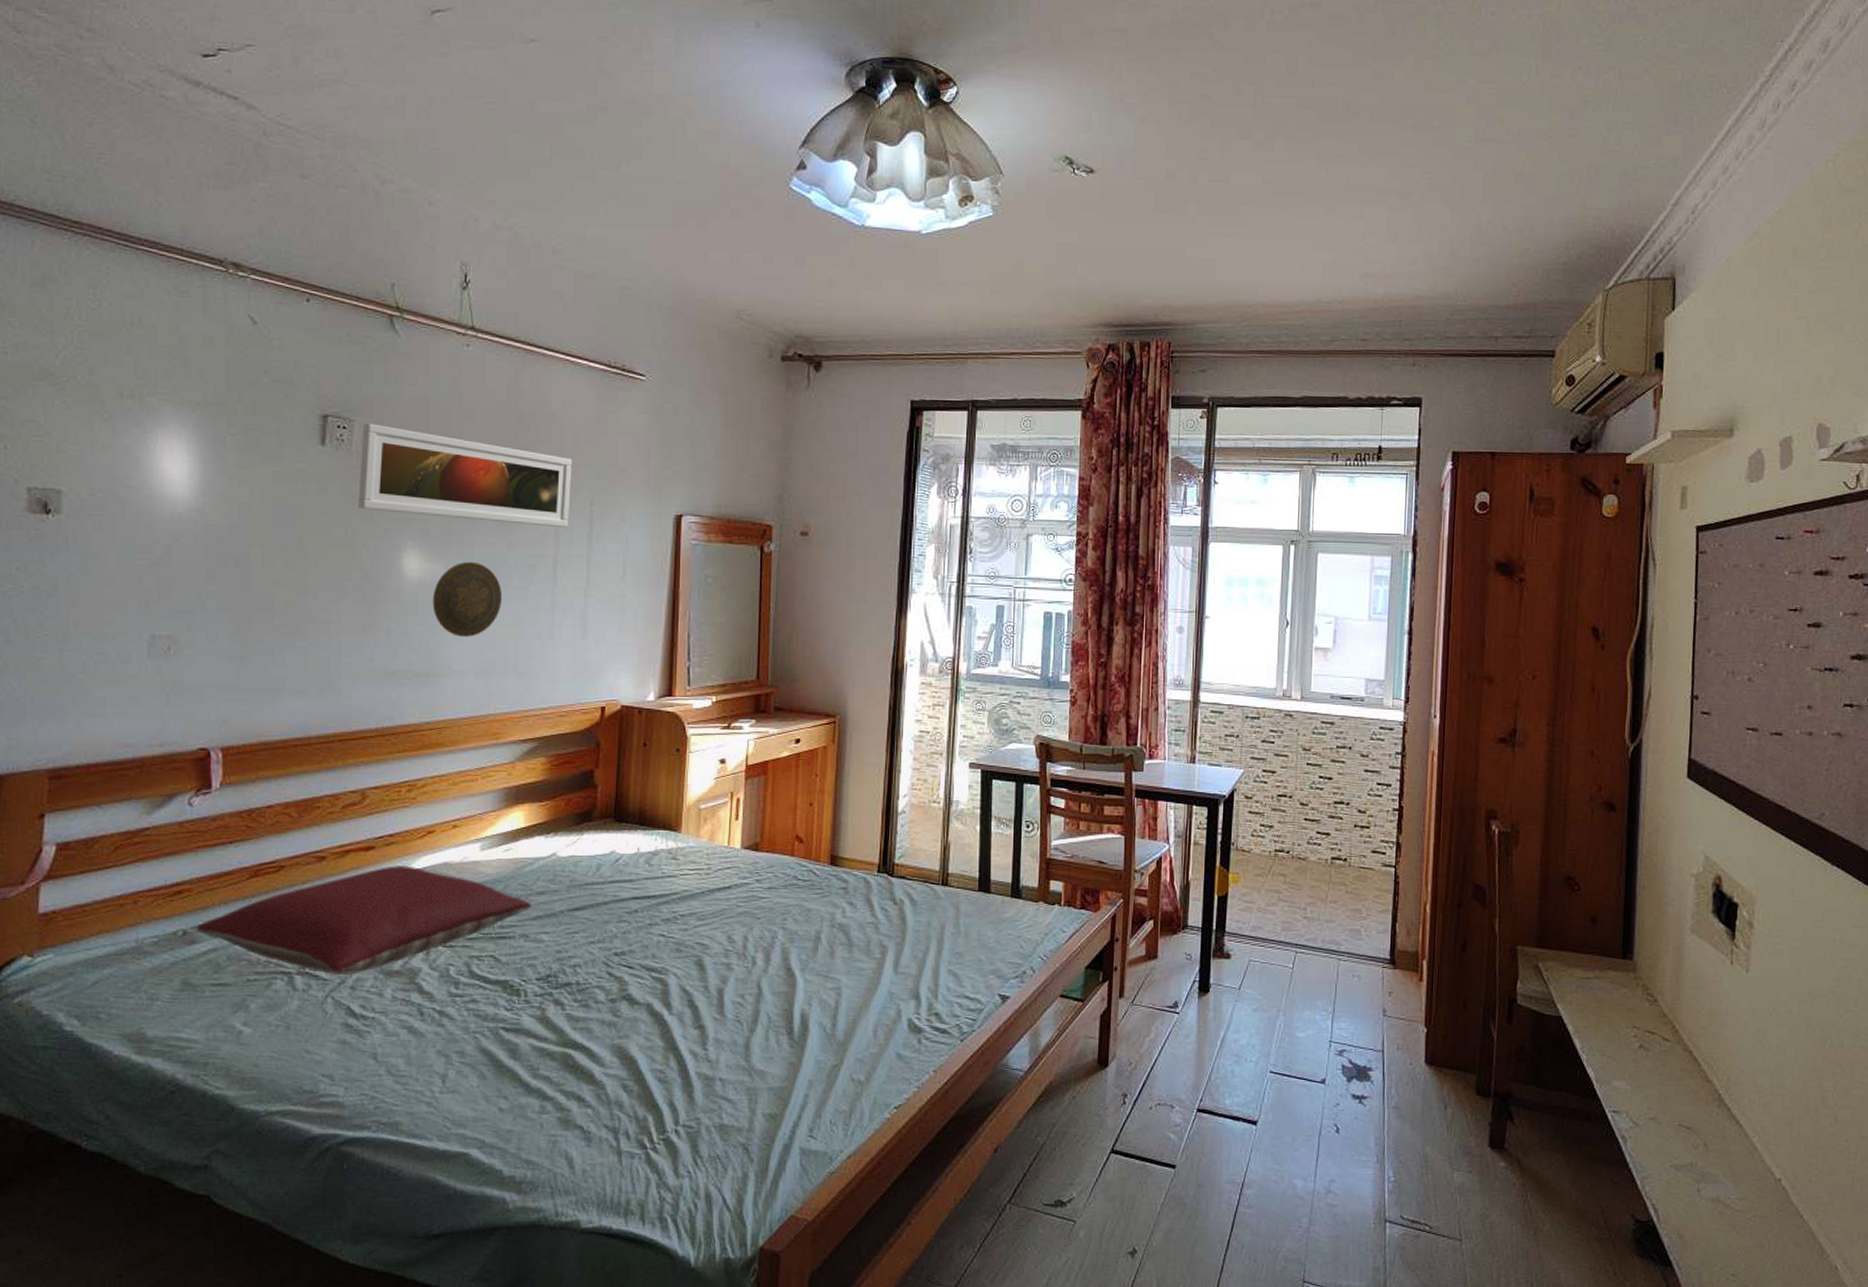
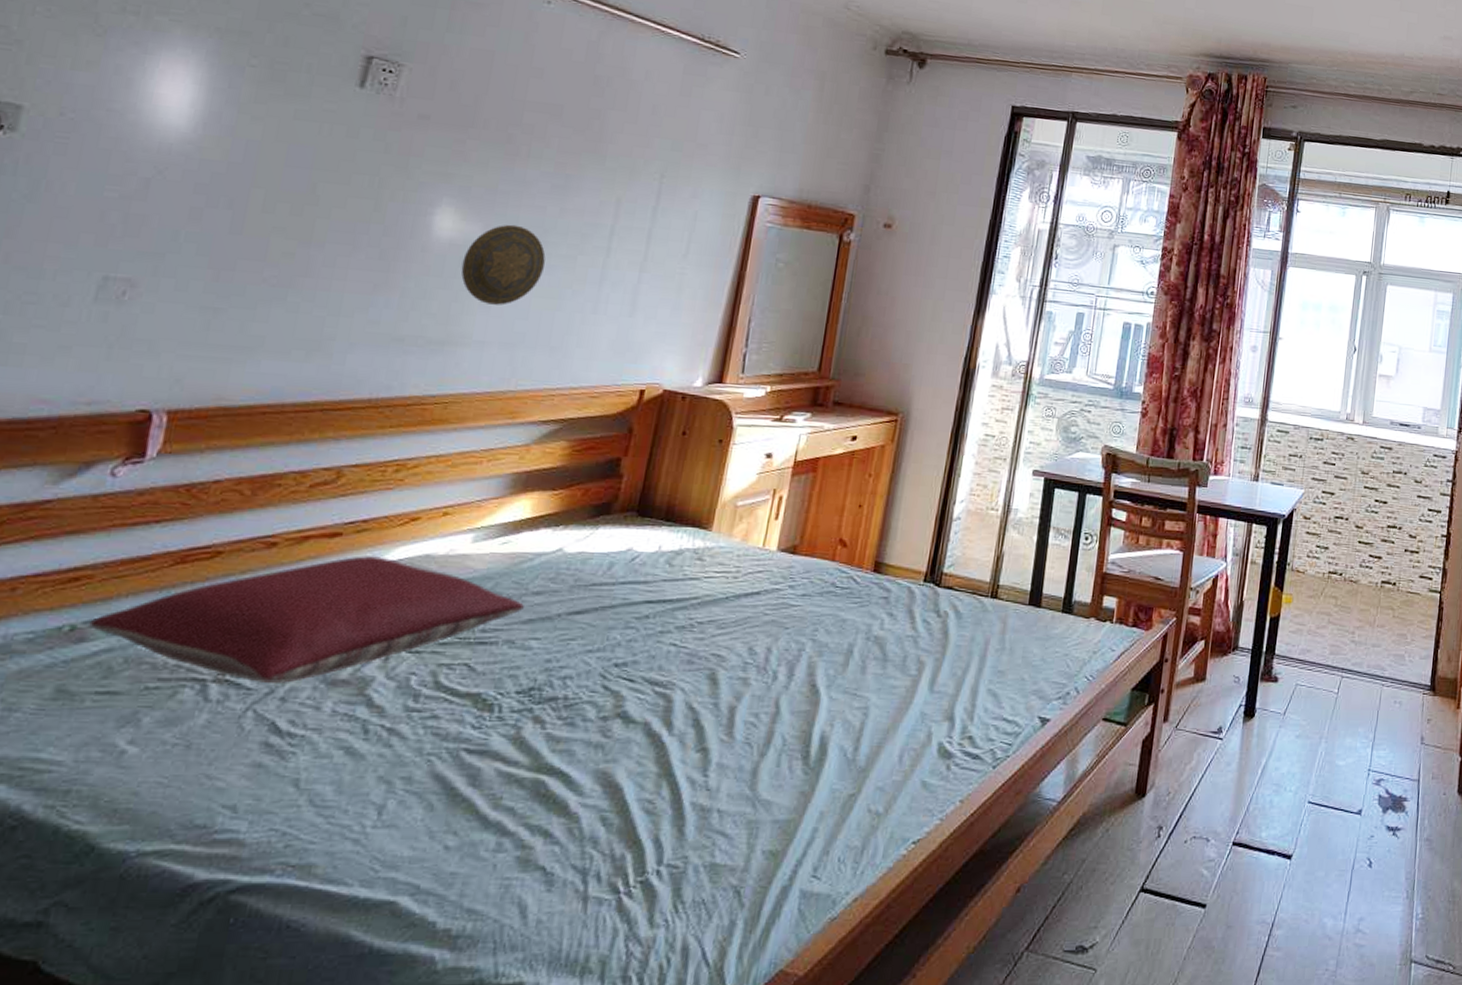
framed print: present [358,423,572,528] -> none [391,69,647,199]

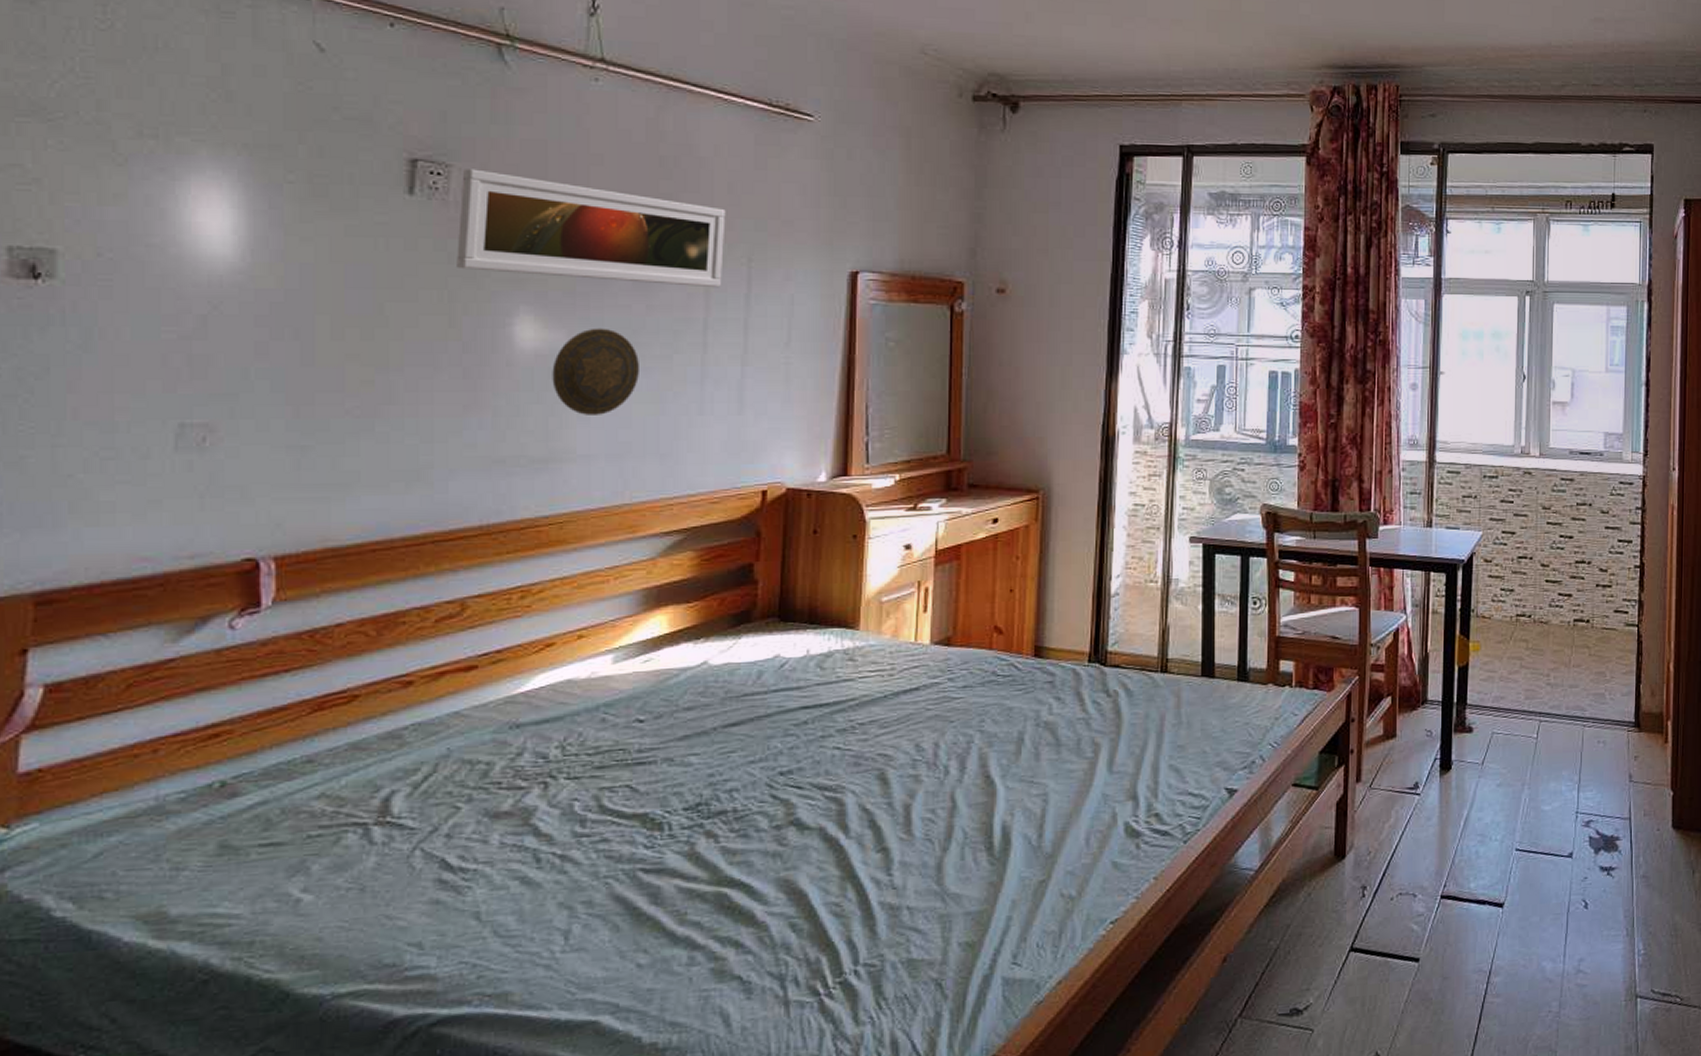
pillow: present [89,555,524,683] -> none [239,685,677,822]
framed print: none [391,69,647,199] -> present [457,169,726,288]

